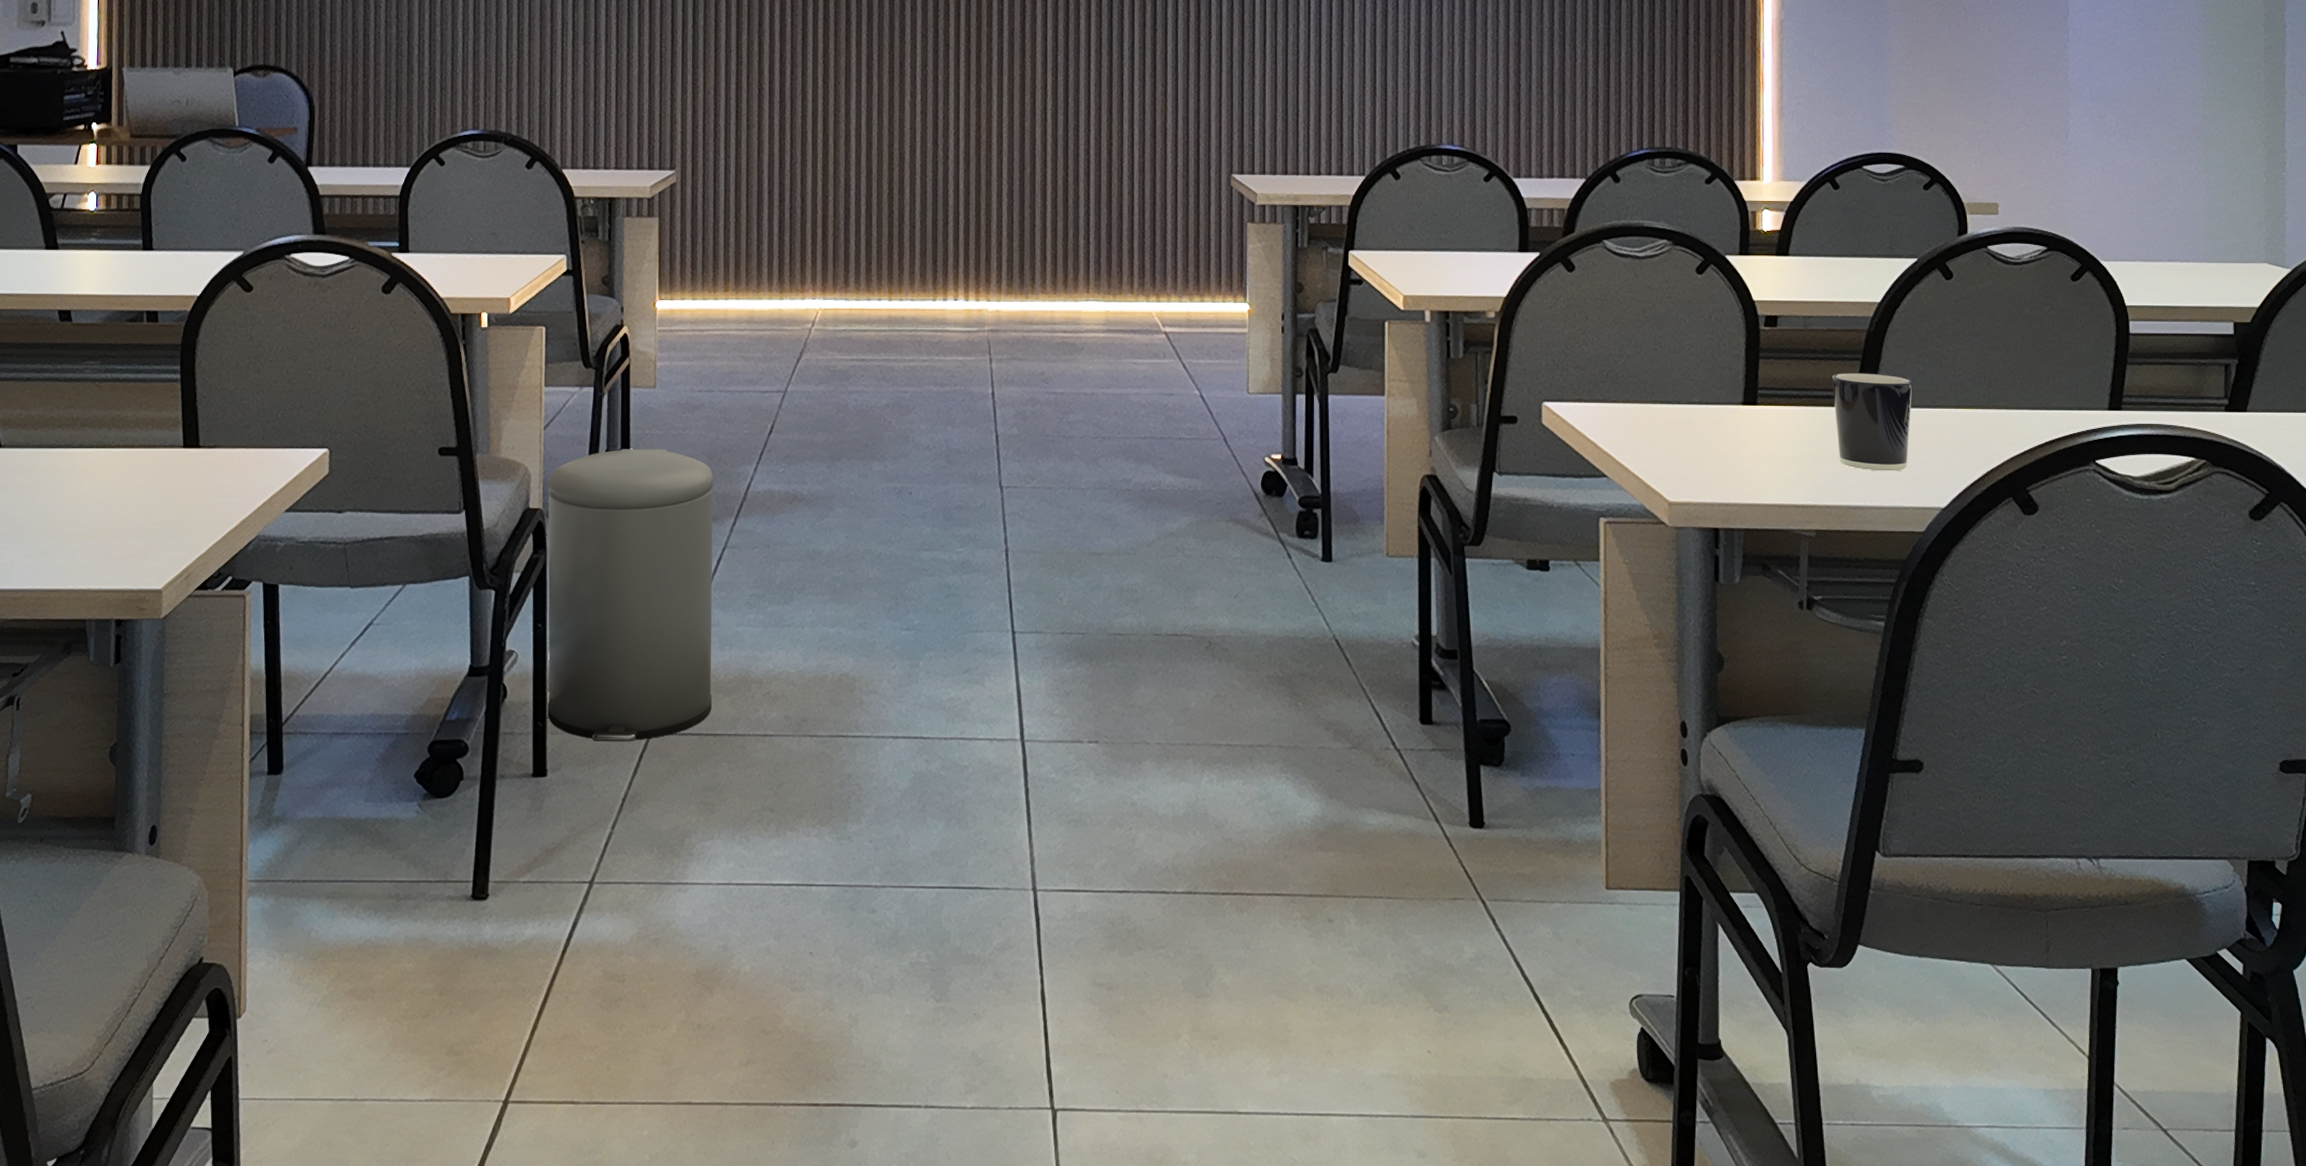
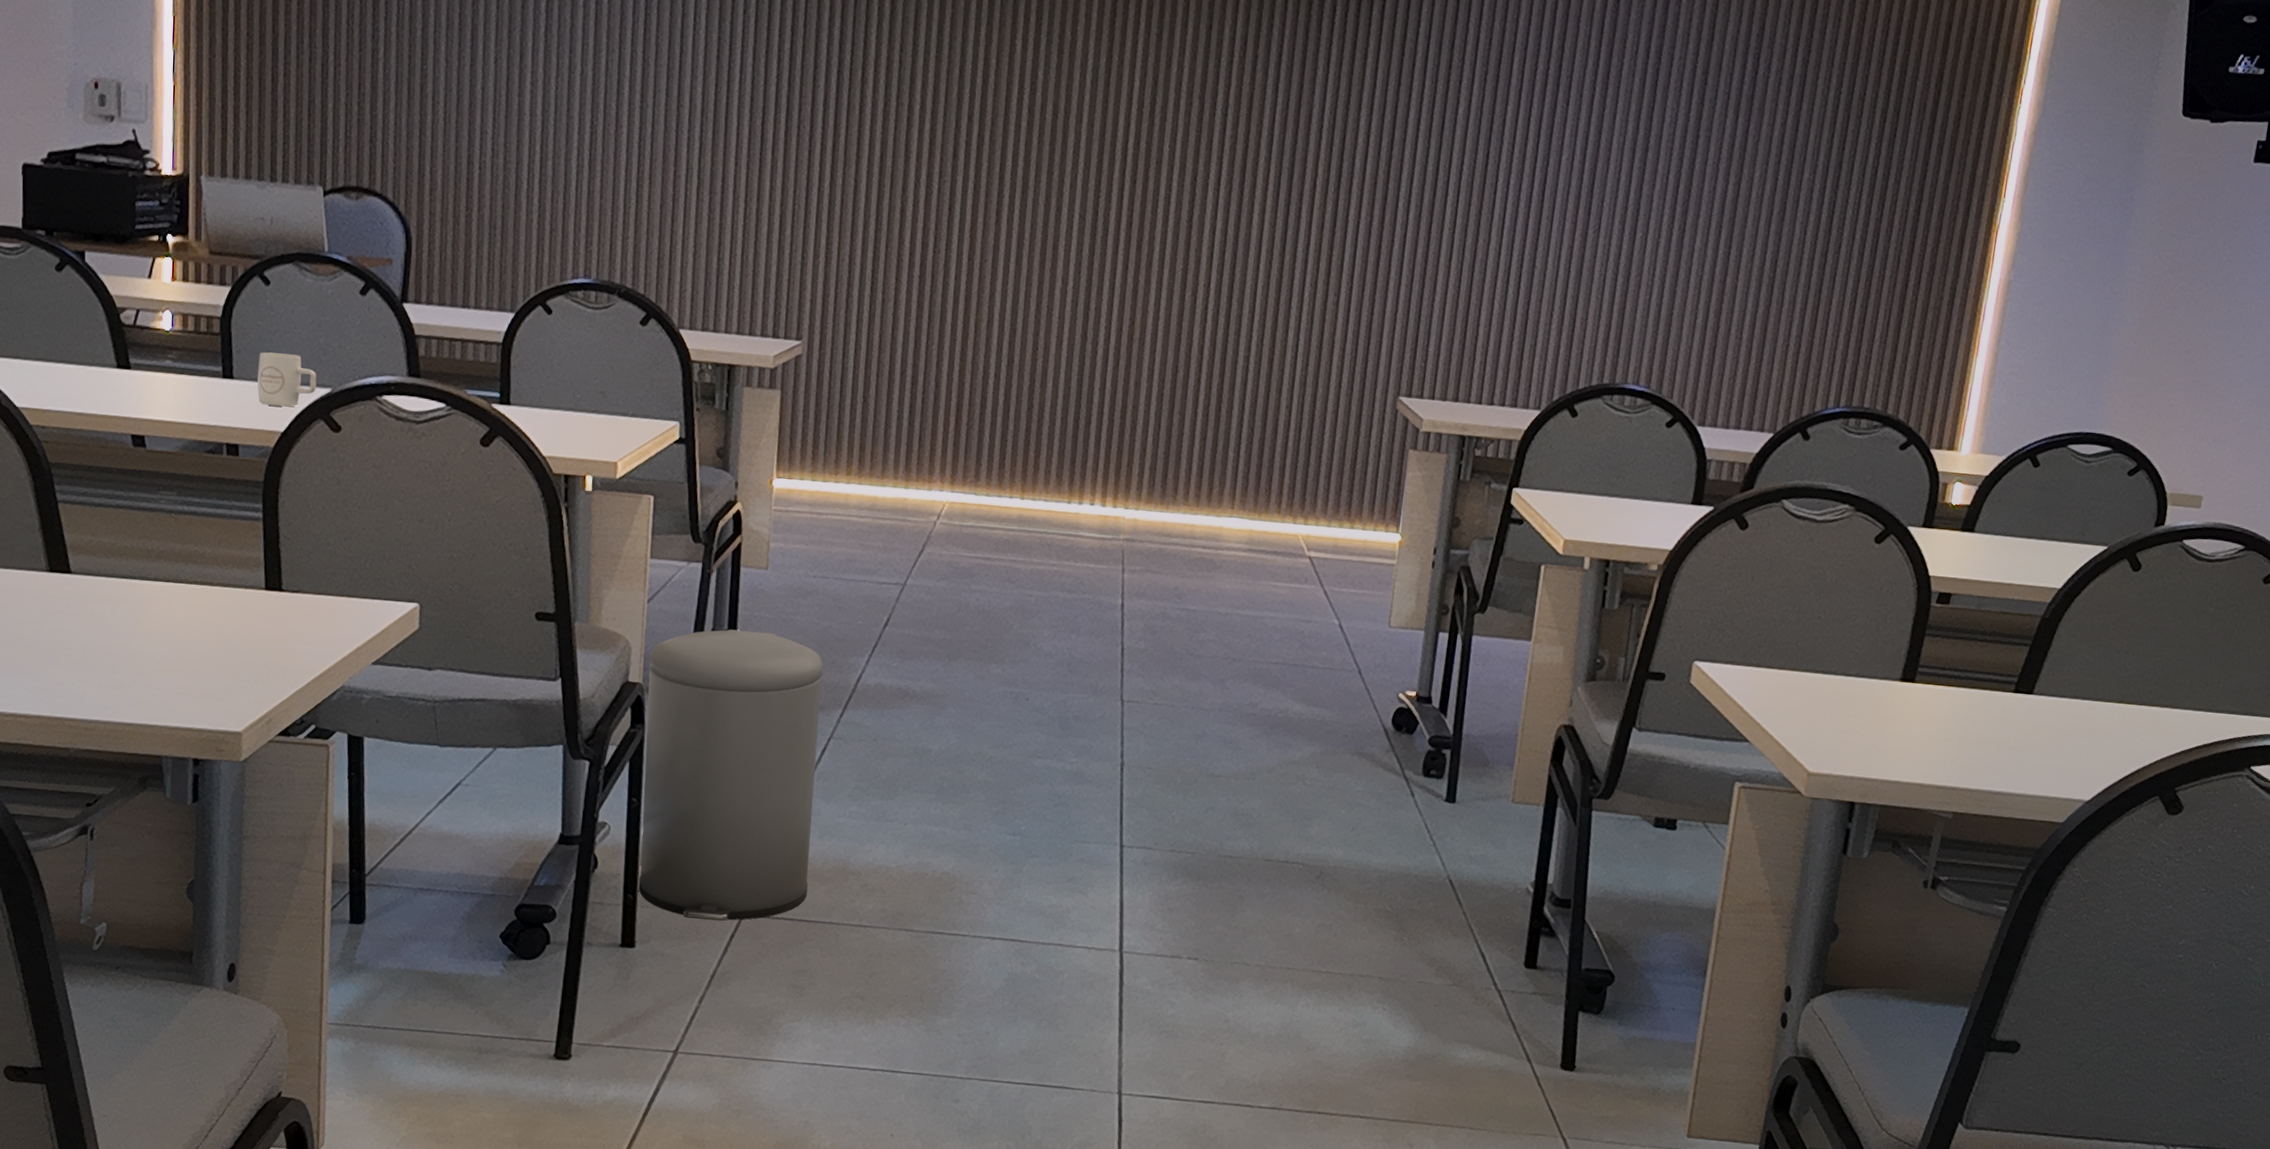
mug: none [174,223,230,272] -> present [257,352,317,407]
mug: present [1831,373,1913,471] -> none [1989,657,2079,761]

